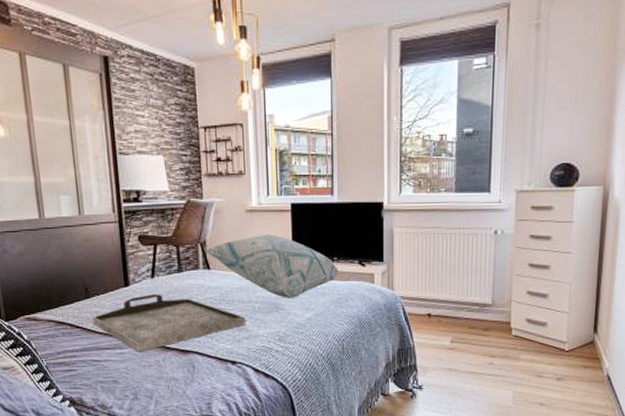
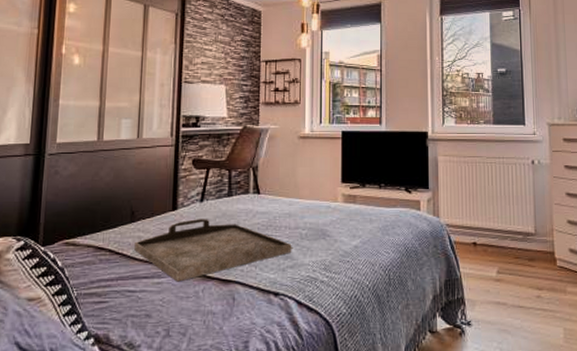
decorative pillow: present [205,234,339,298] -> none [256,160,386,225]

